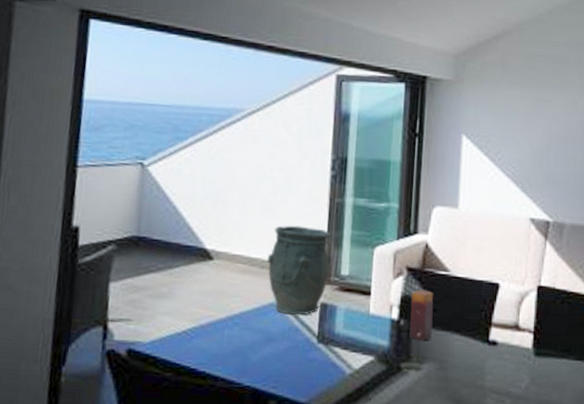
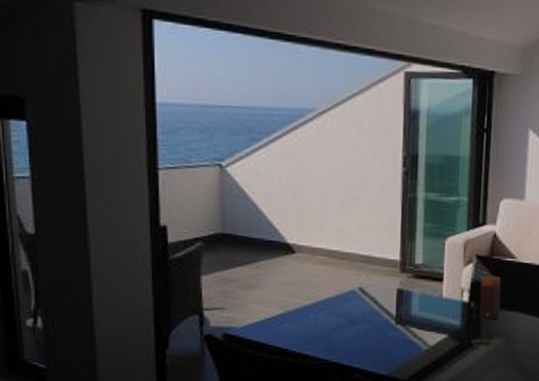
vase: present [267,225,332,316] -> none [345,219,407,301]

